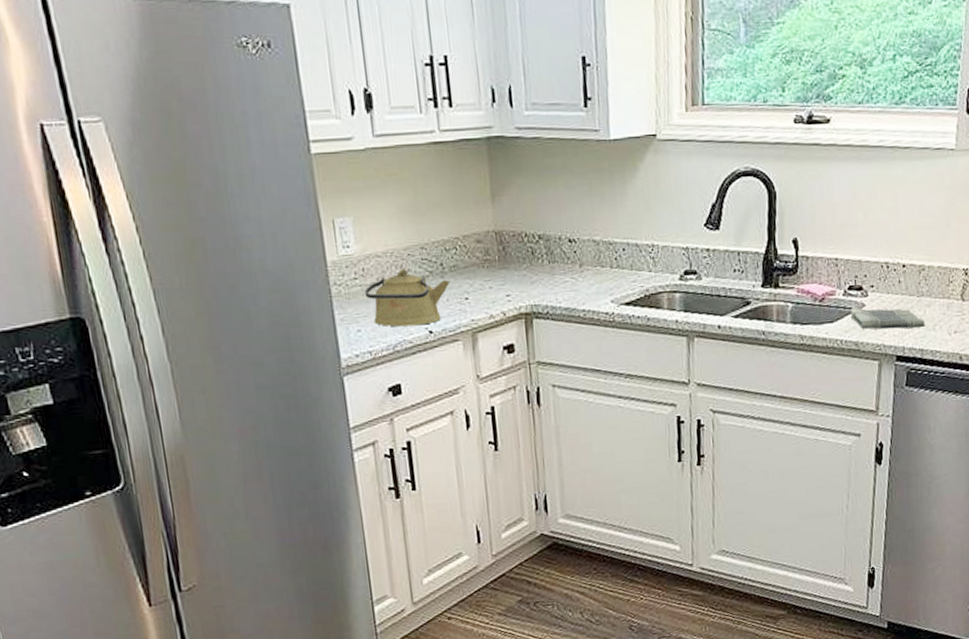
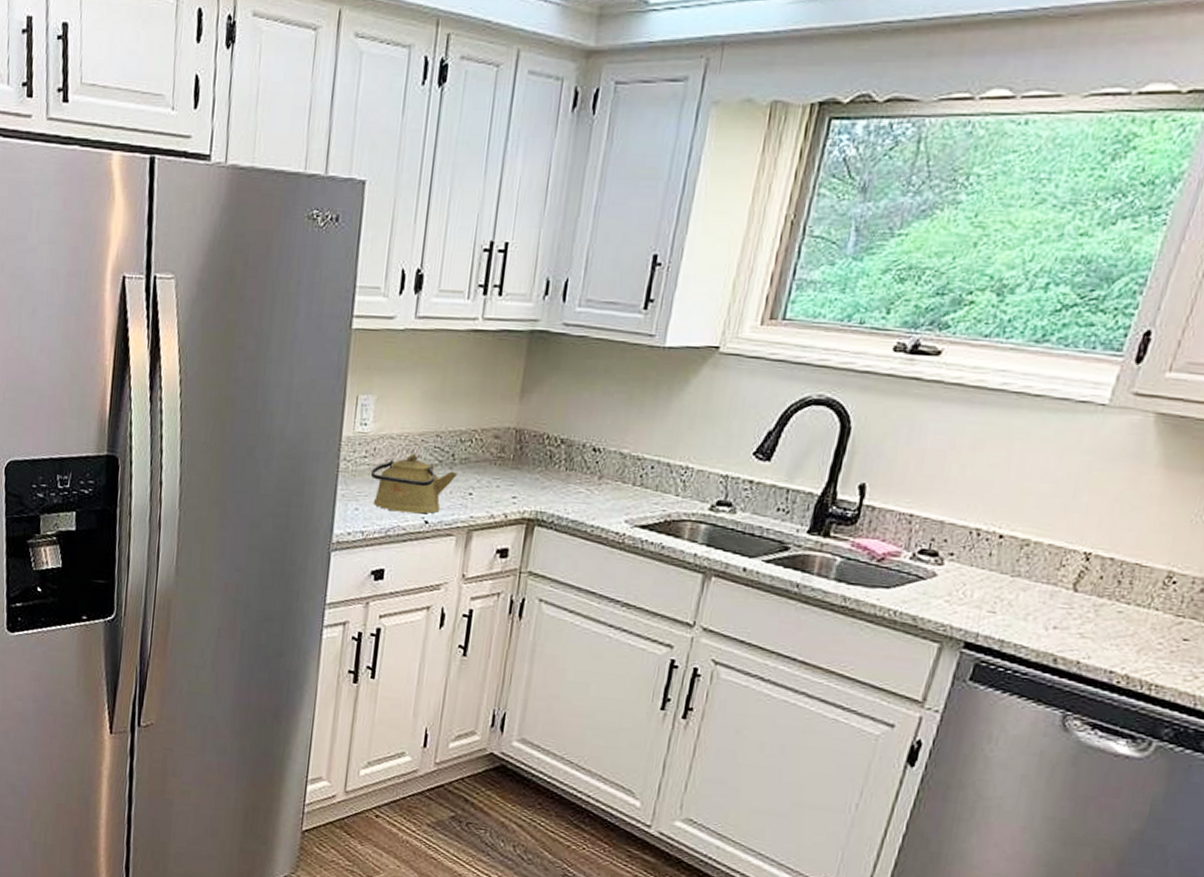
dish towel: present [850,307,925,330] -> none [914,575,1015,615]

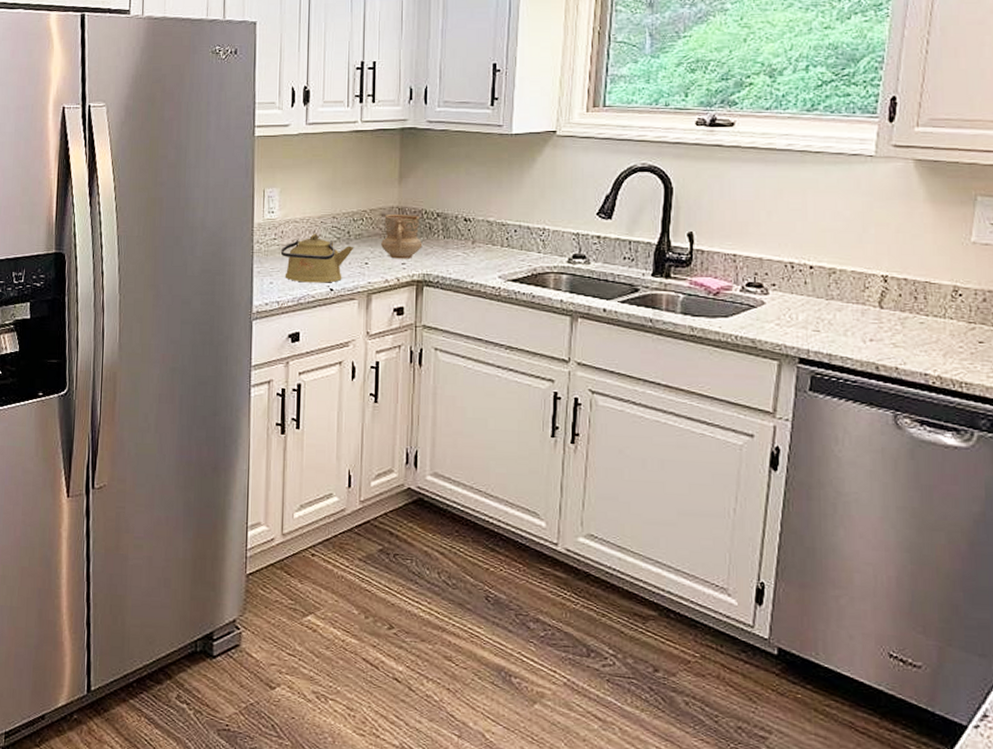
mug: none [490,436,541,493] -> present [381,213,423,259]

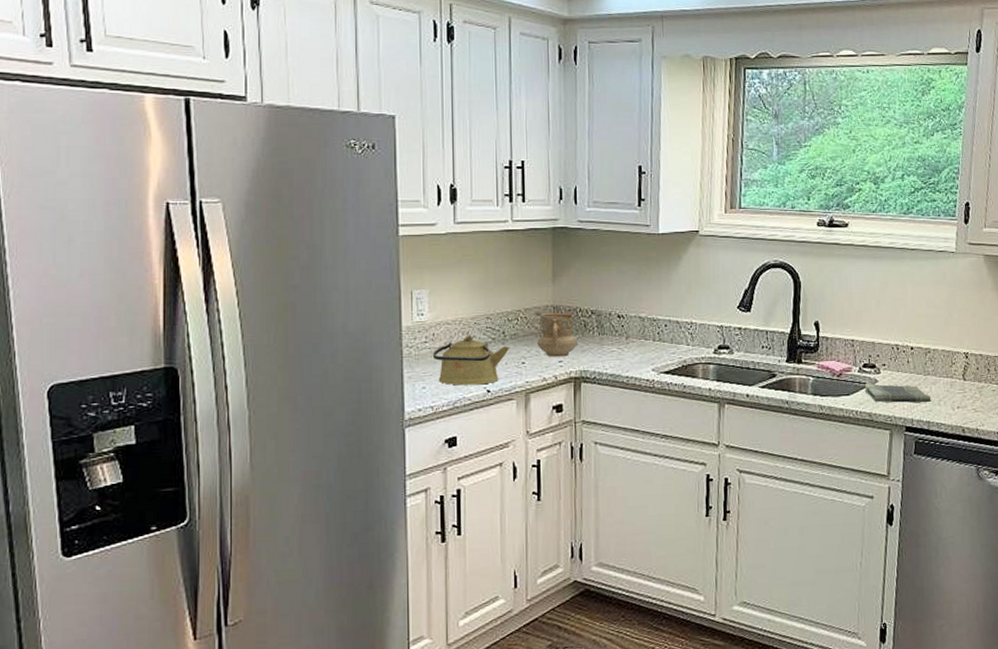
dish towel: none [747,304,835,332] -> present [864,383,931,403]

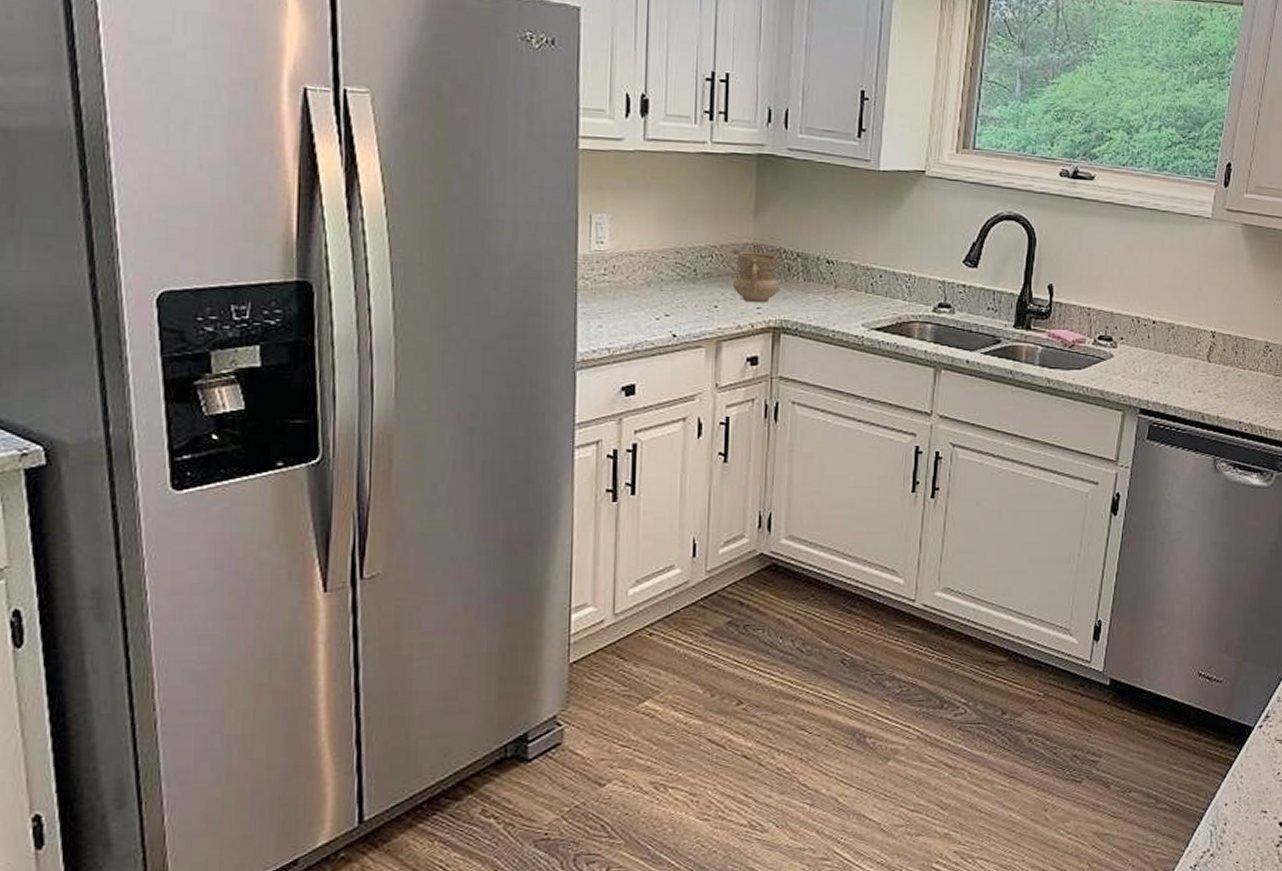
kettle: present [432,335,510,386] -> none [611,270,702,328]
dish towel: present [864,383,931,403] -> none [1098,357,1171,384]

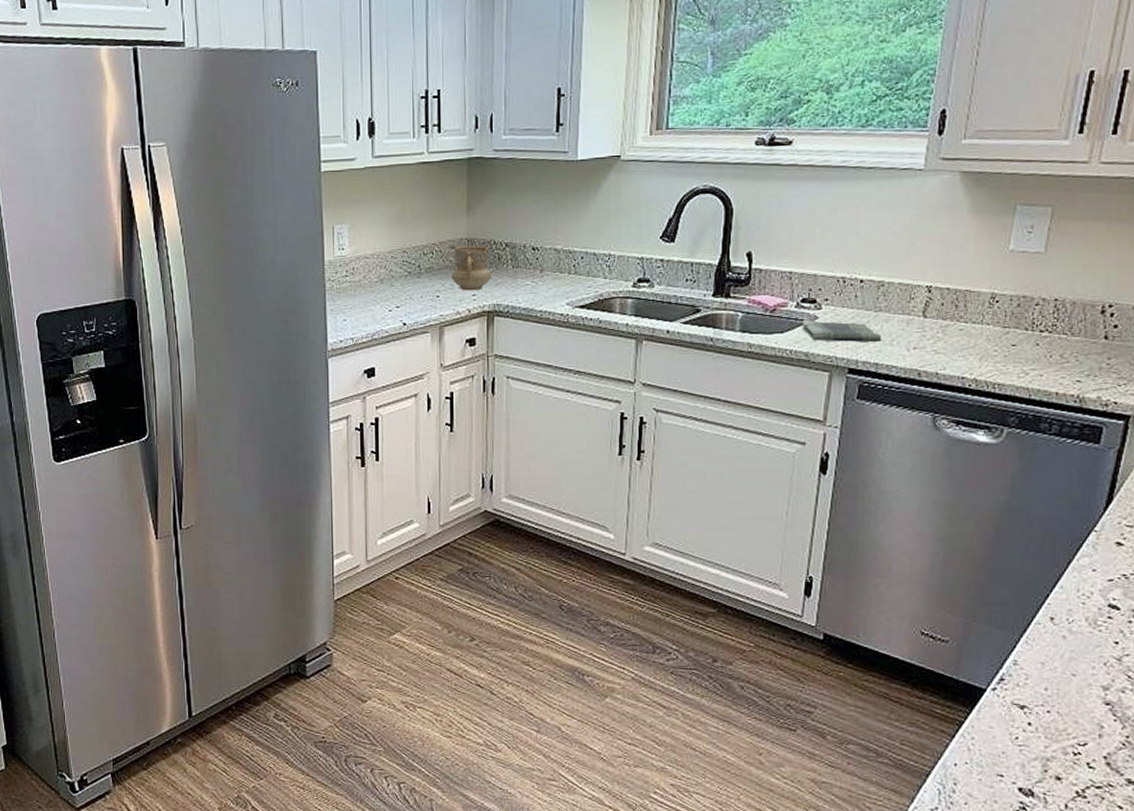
dish towel: none [1098,357,1171,384] -> present [802,319,882,343]

